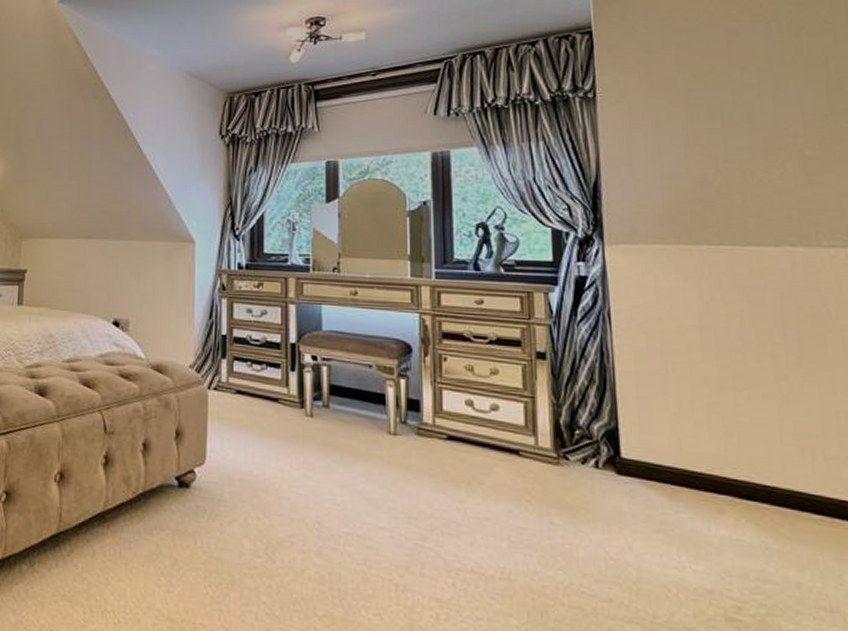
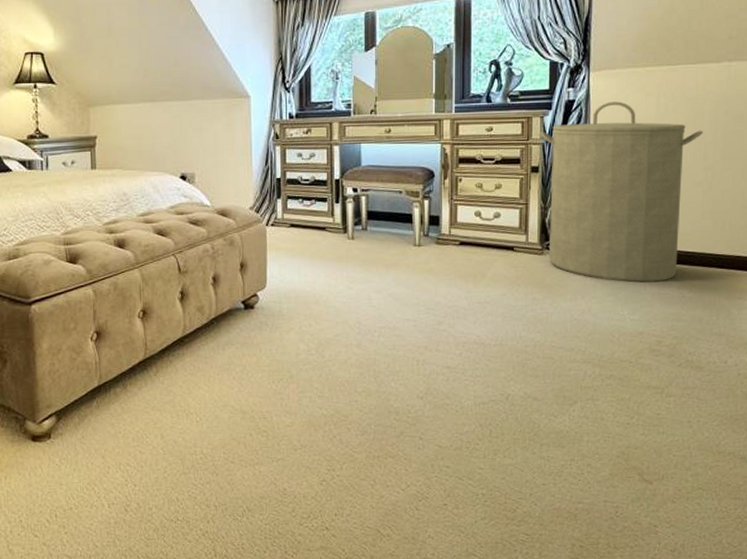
laundry hamper: none [543,282,767,522] -> present [539,101,703,283]

